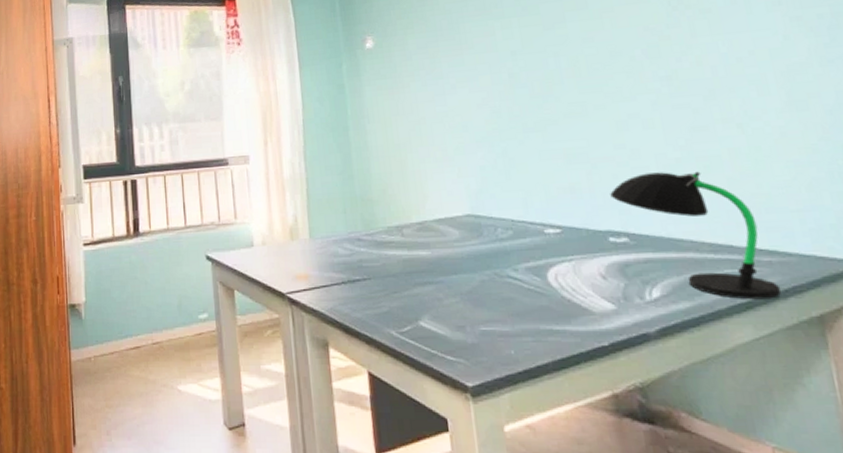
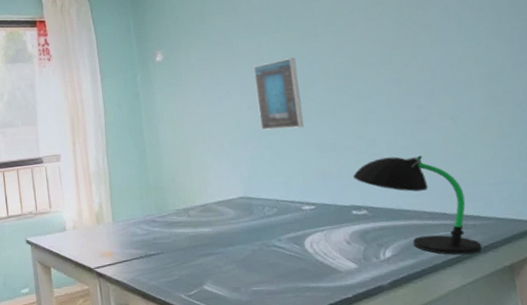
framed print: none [484,47,547,134] -> present [253,57,304,131]

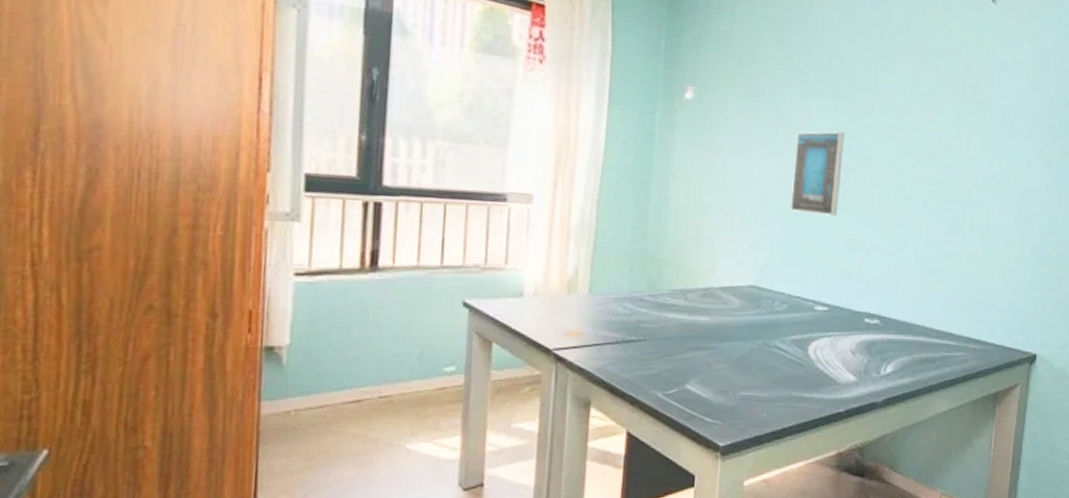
desk lamp: present [353,155,483,255] -> none [874,265,976,379]

